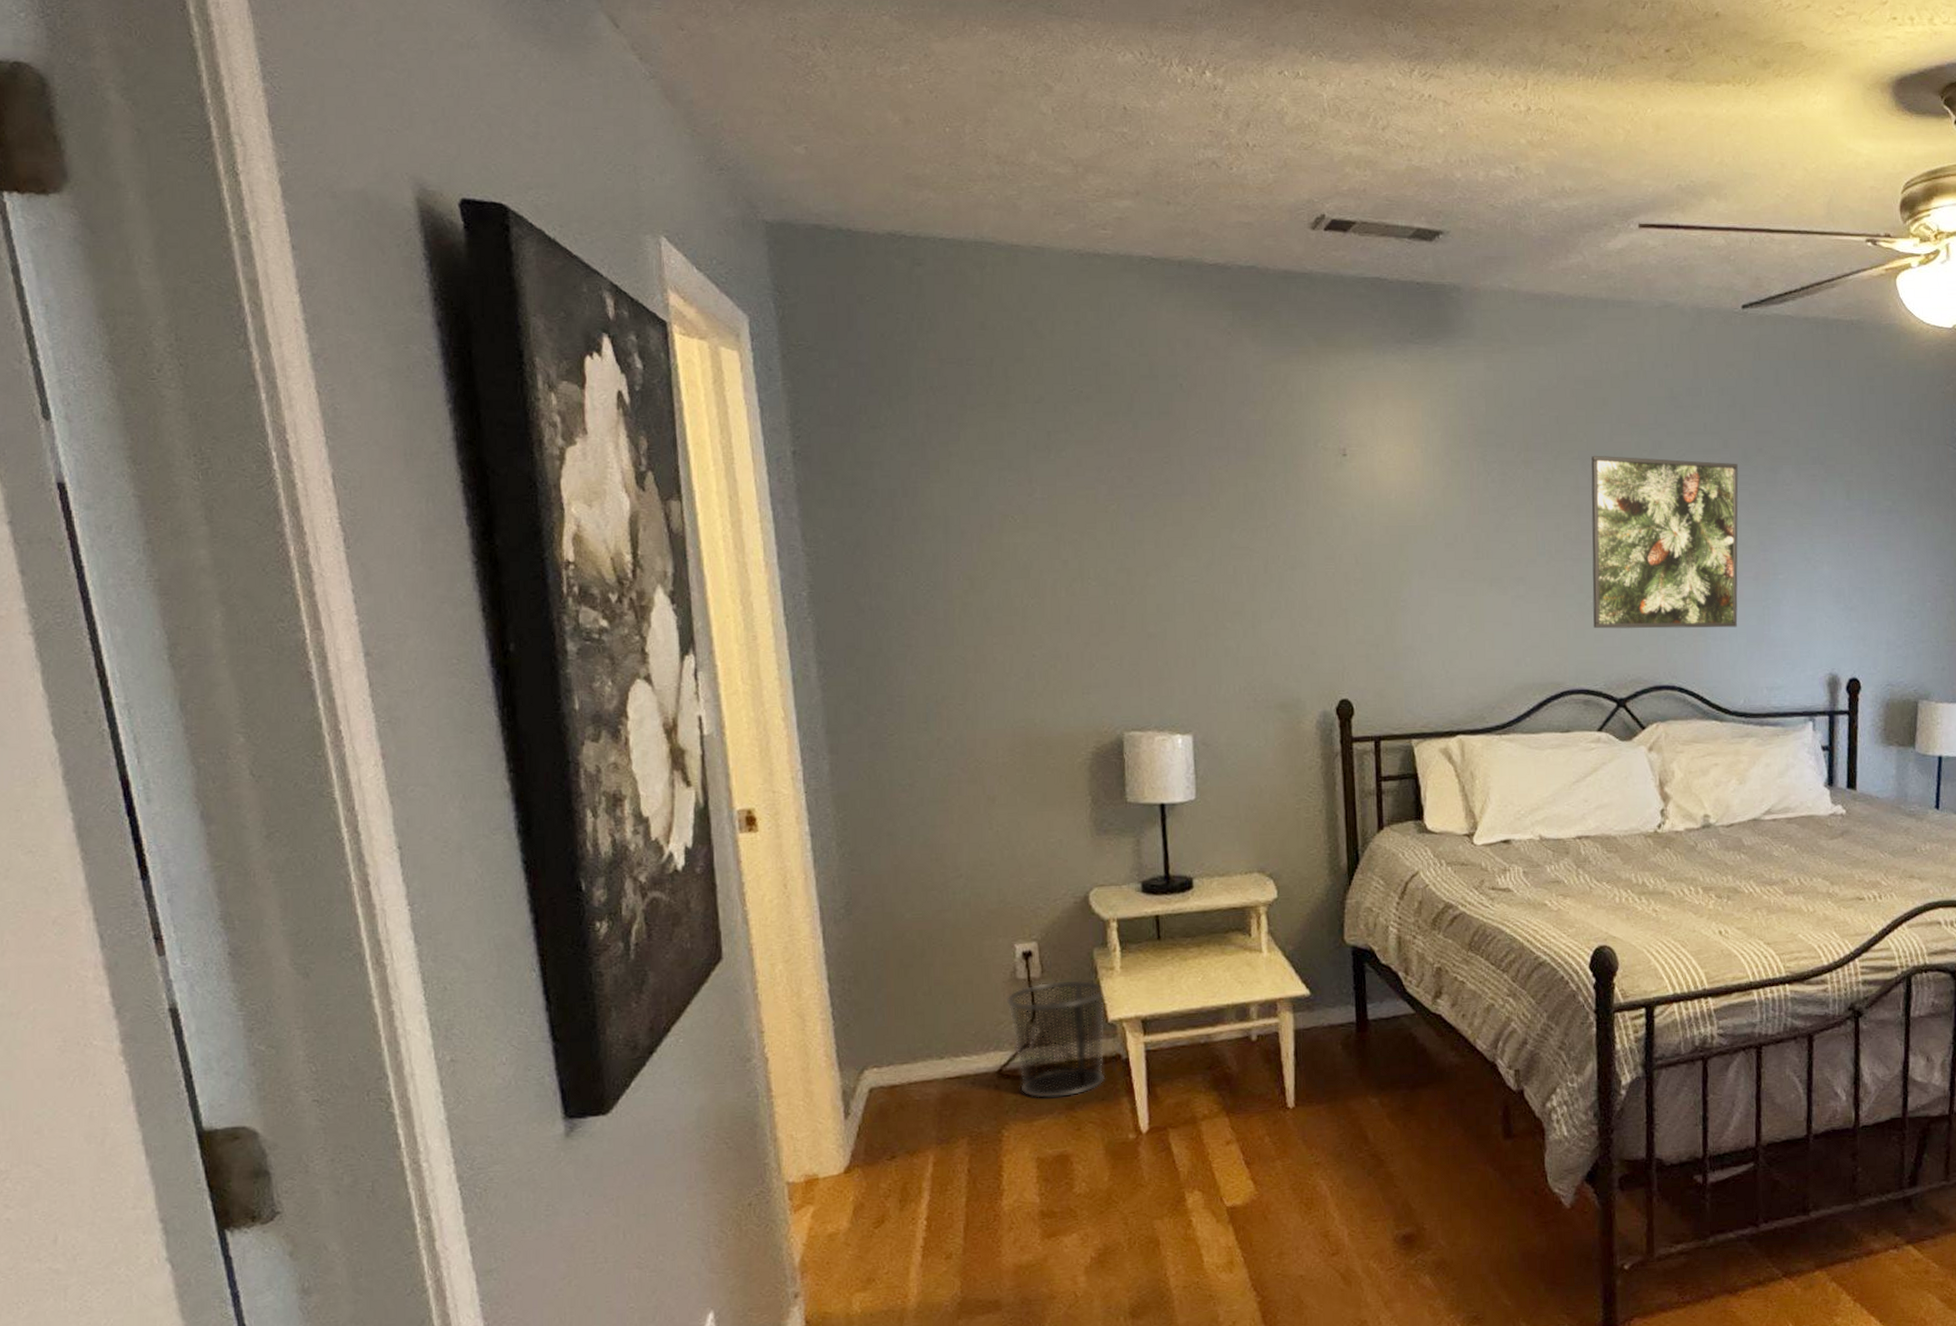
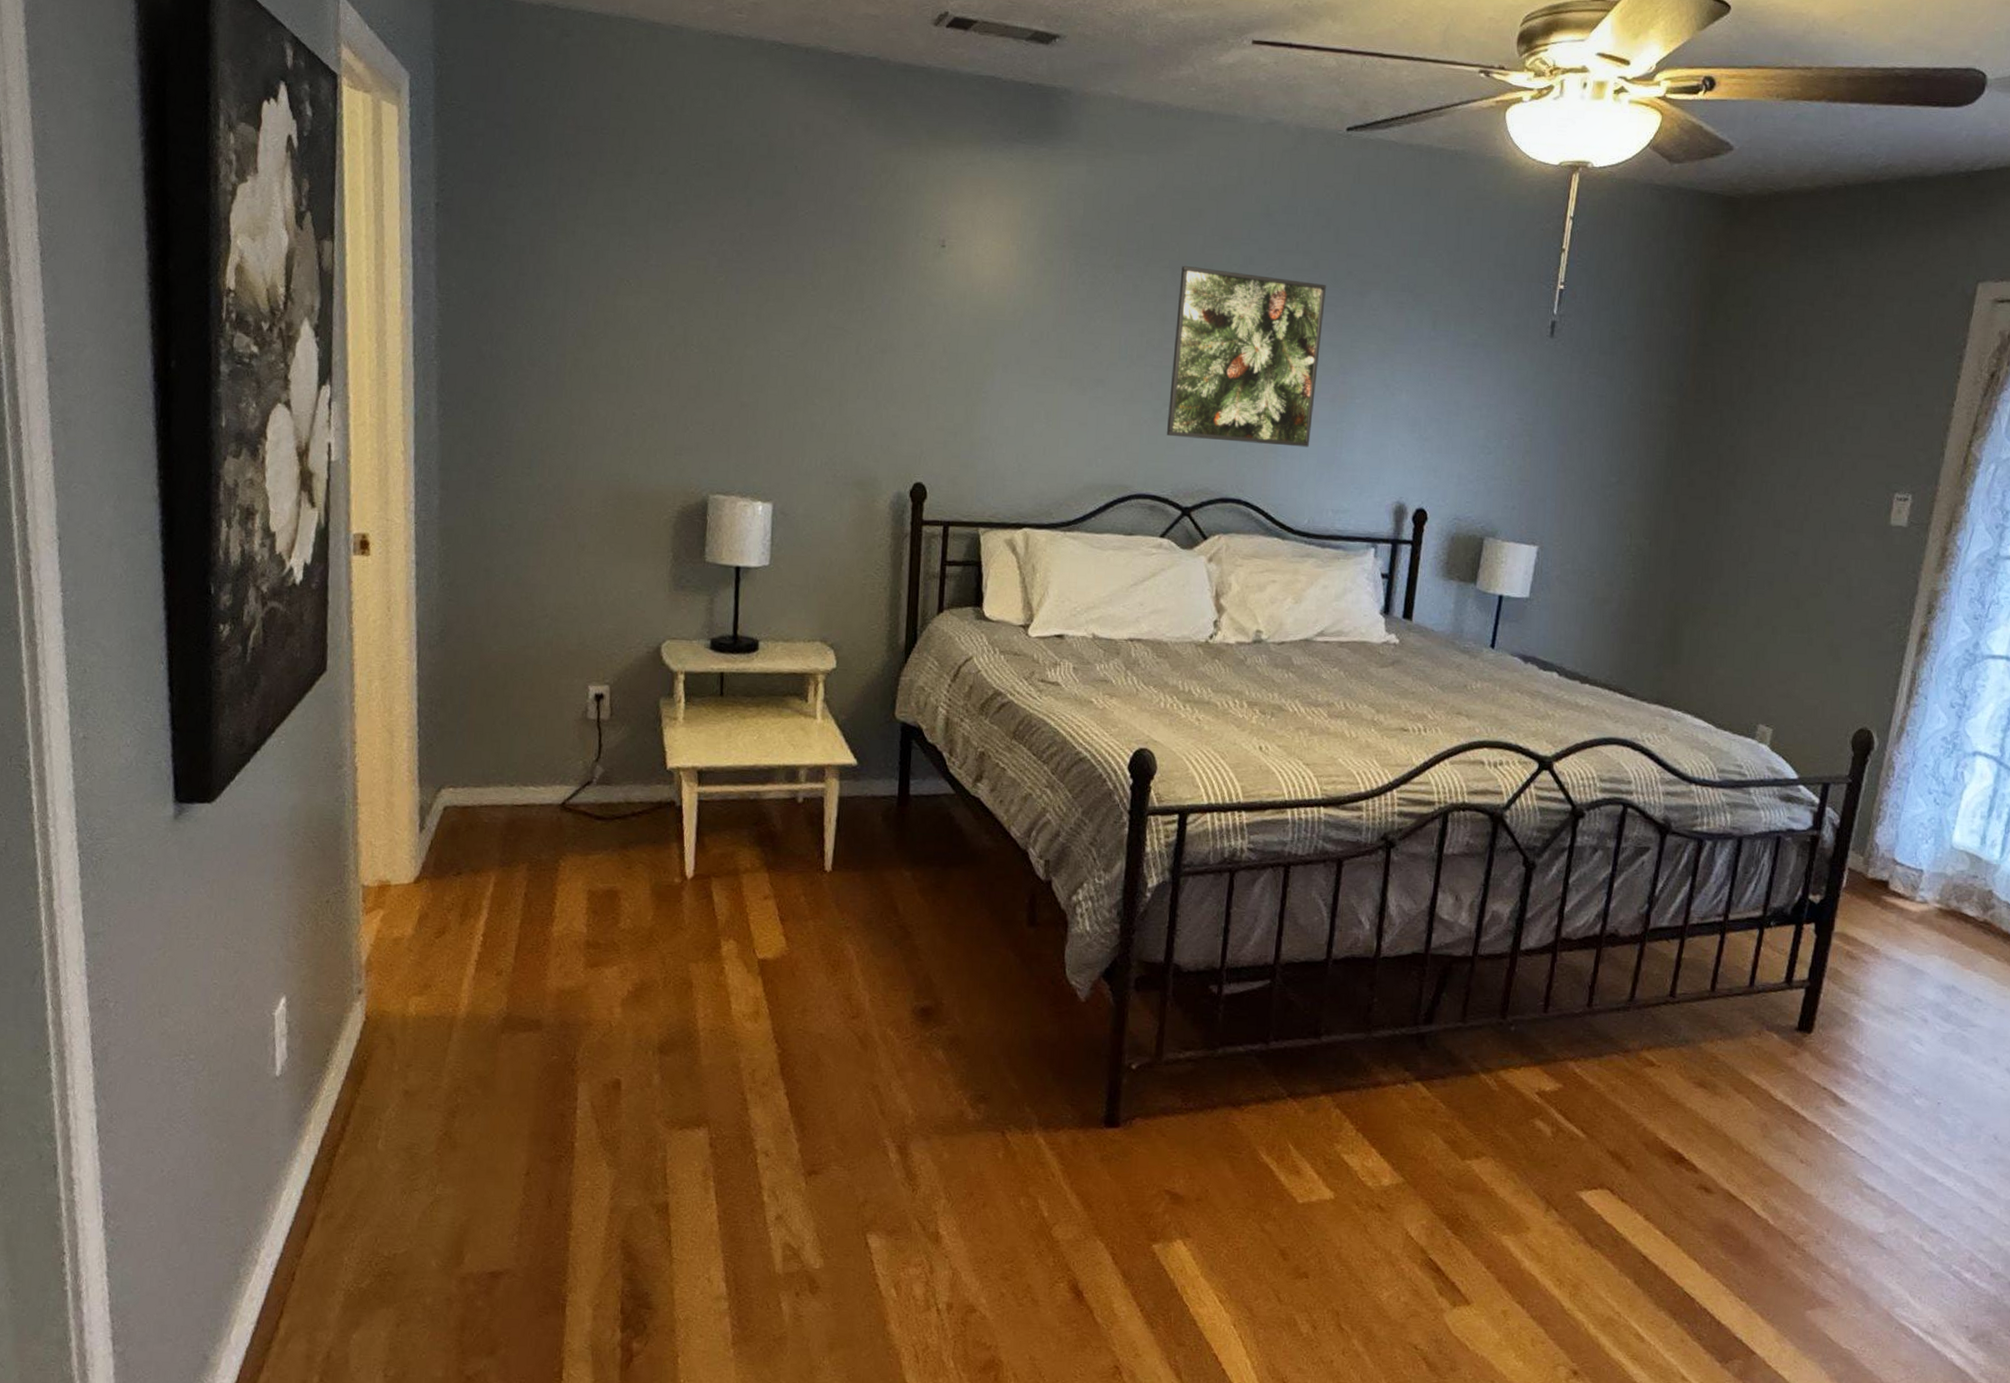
waste bin: present [1006,979,1106,1099] -> none [575,724,665,837]

